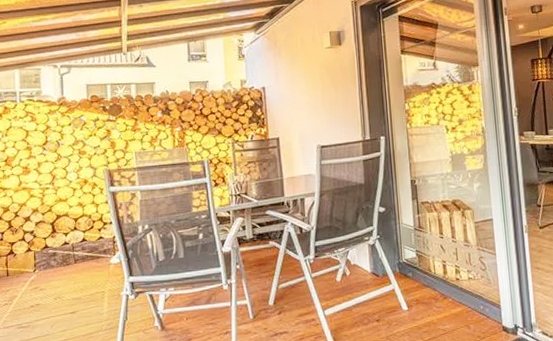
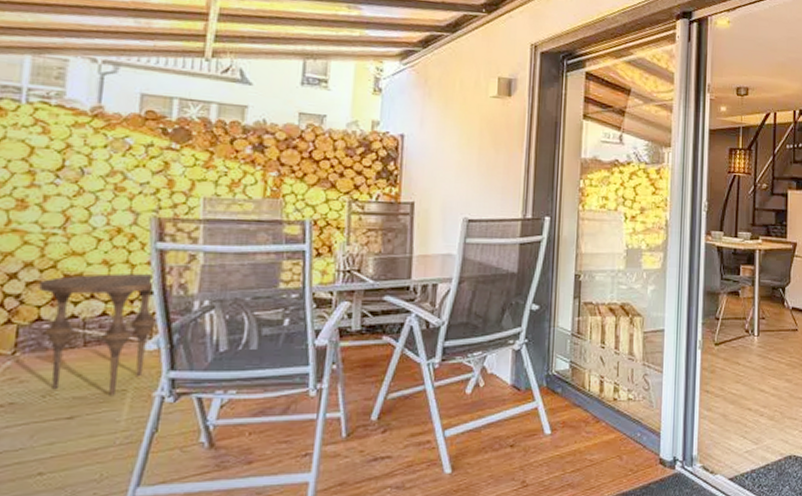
side table: none [43,210,116,297] -> present [39,273,156,396]

